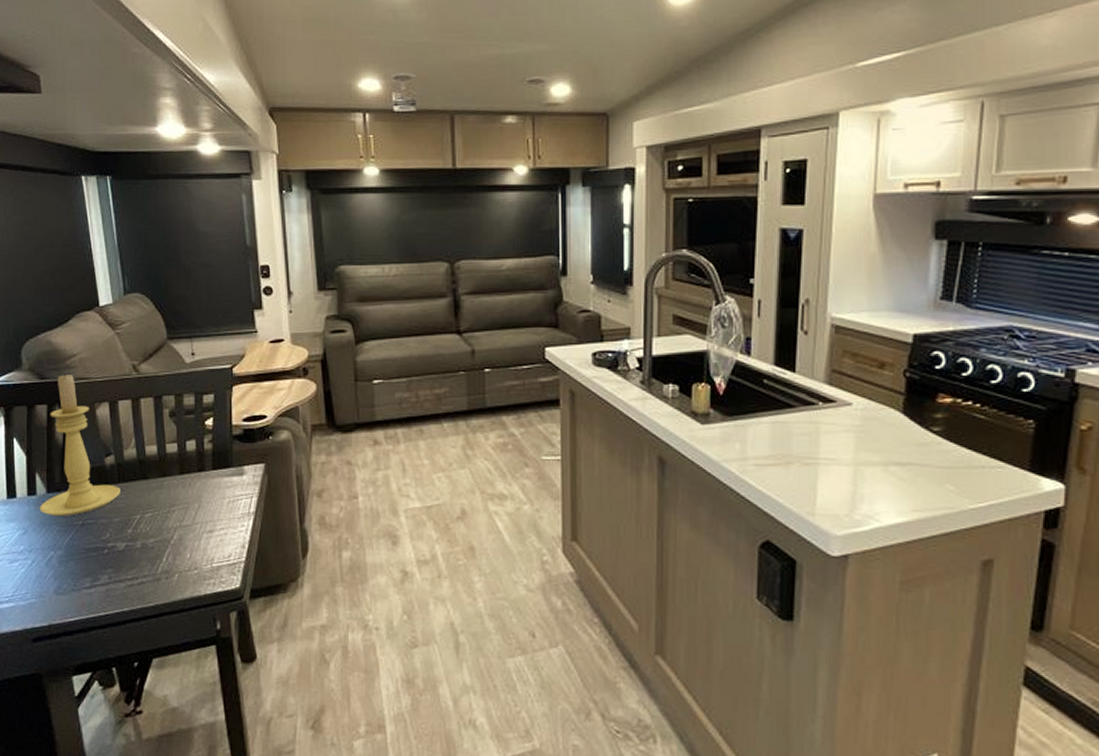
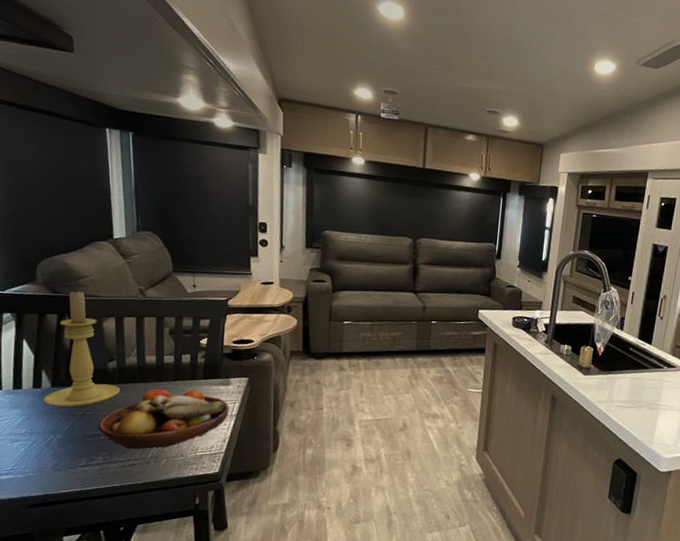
fruit bowl: none [99,483,246,563] -> present [97,388,229,449]

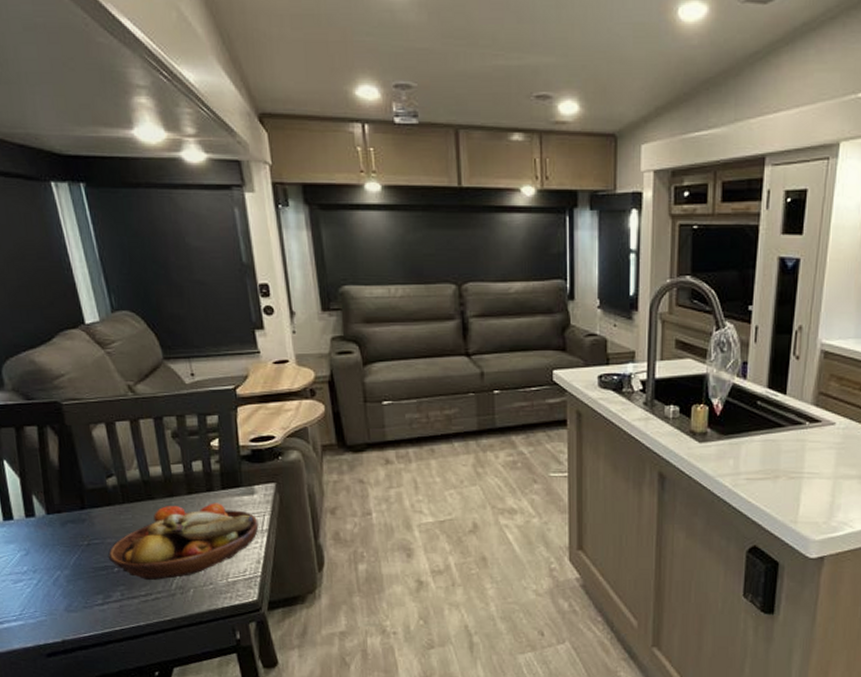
candle holder: present [43,290,120,408] -> none [40,394,126,537]

